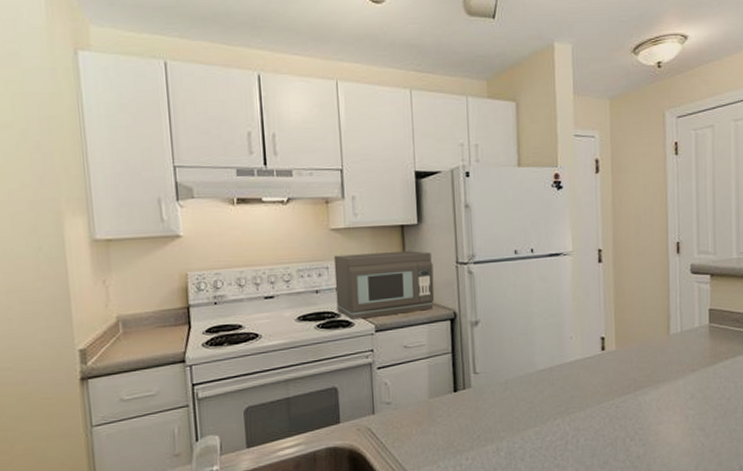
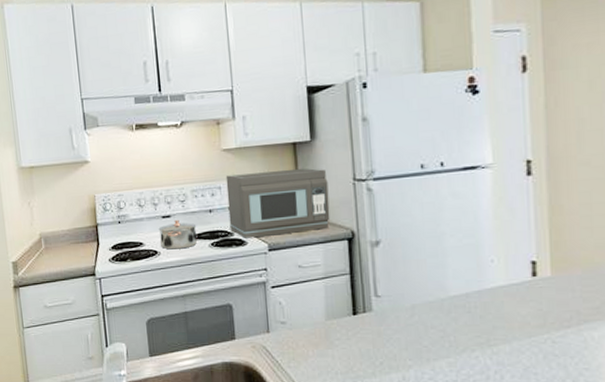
cooking pot: none [260,300,302,333] -> present [158,219,197,250]

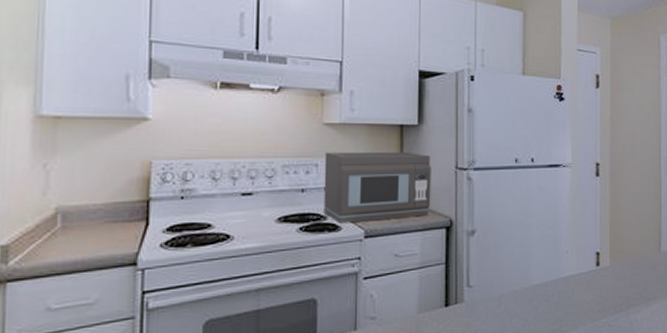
cooking pot: present [158,219,197,250] -> none [235,198,284,234]

